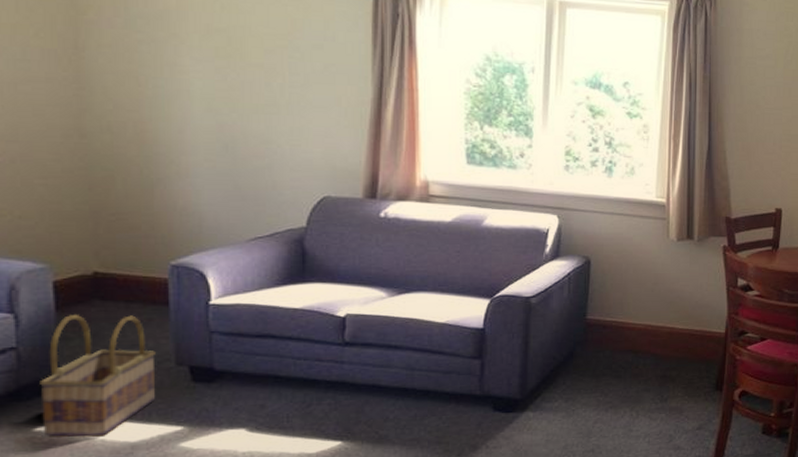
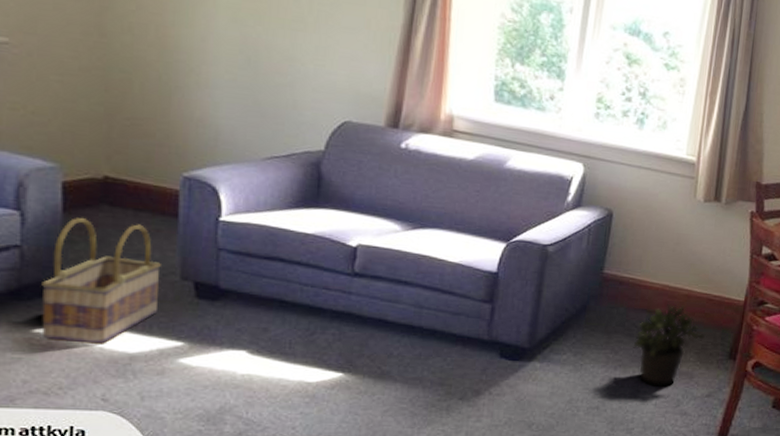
potted plant: none [622,343,690,425] -> present [633,304,705,388]

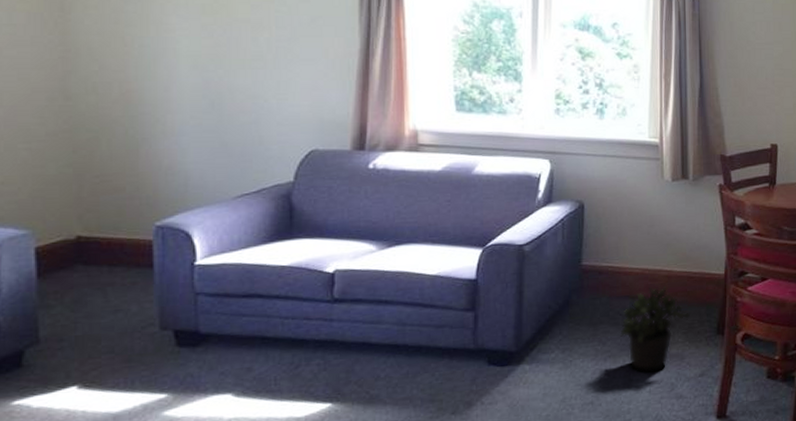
basket: present [42,217,161,344] -> none [19,279,139,411]

